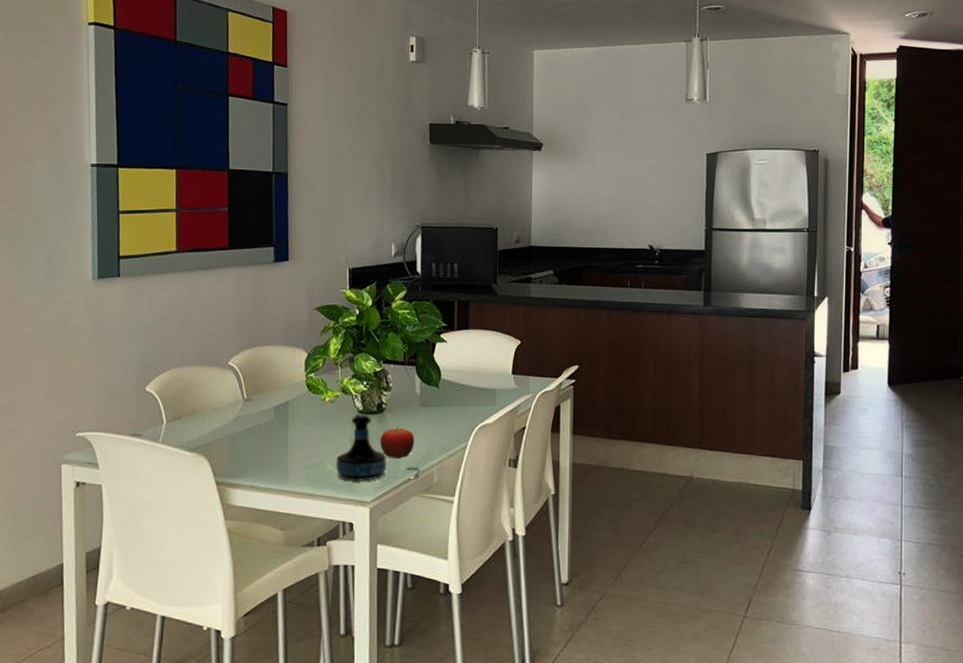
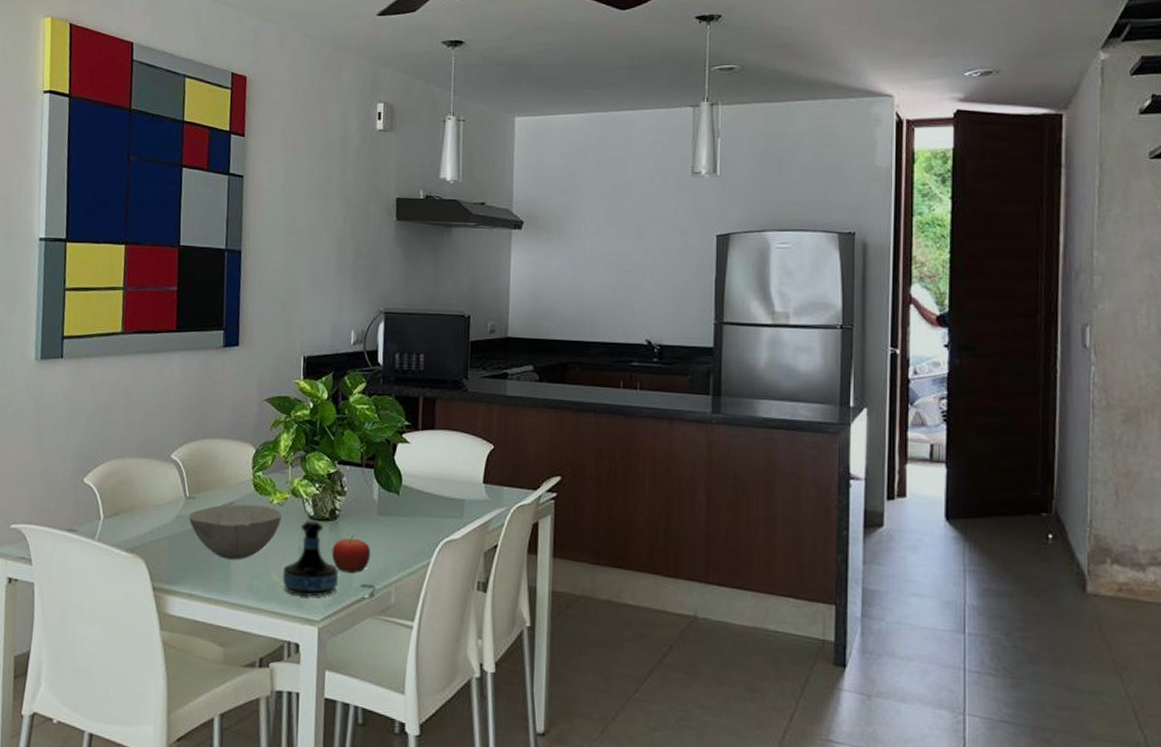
bowl: none [247,403,334,453] -> present [189,504,283,560]

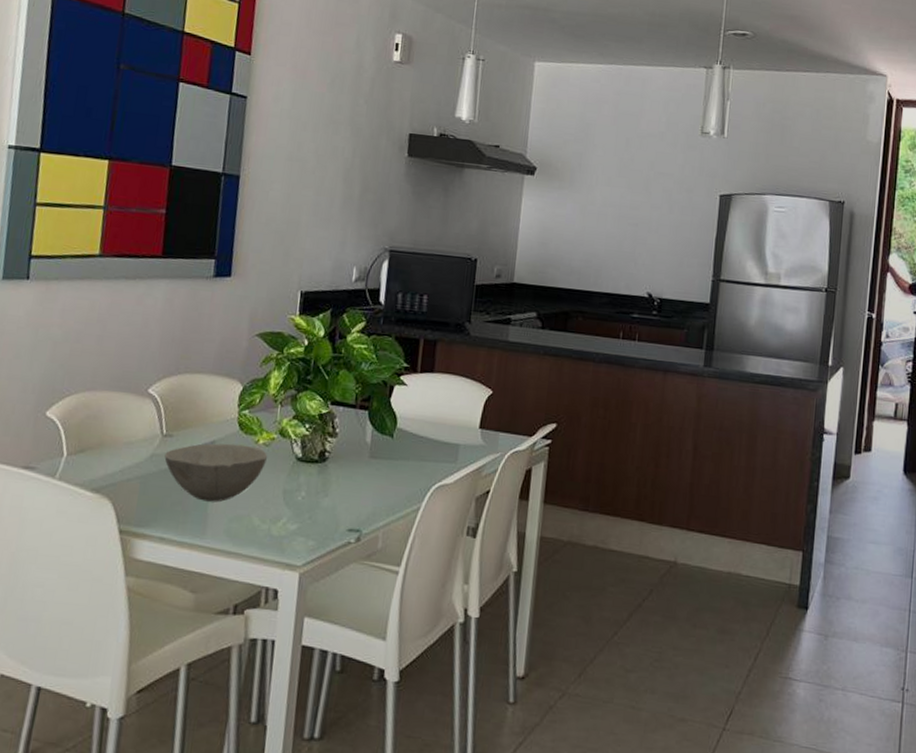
tequila bottle: present [283,520,338,597] -> none [264,461,325,542]
fruit: present [331,535,371,573] -> none [318,478,360,517]

